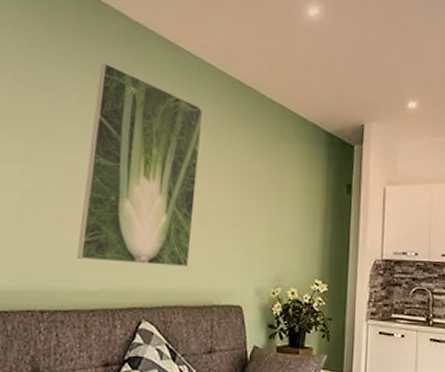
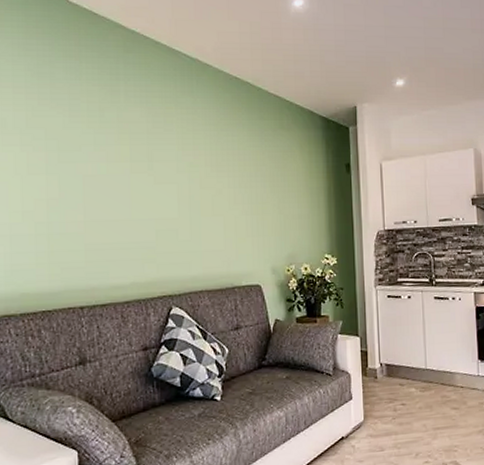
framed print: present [76,62,204,268] -> none [104,73,209,258]

